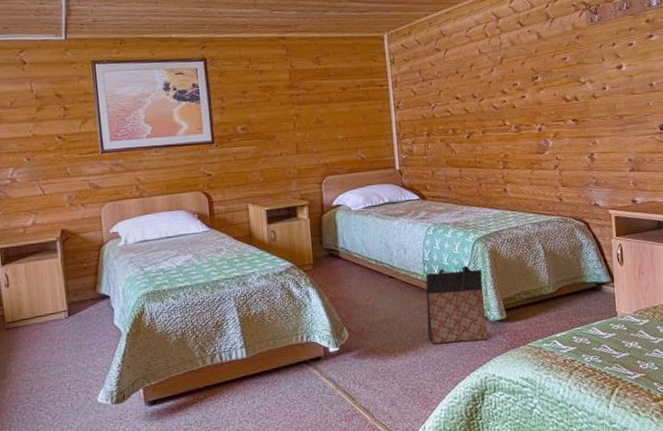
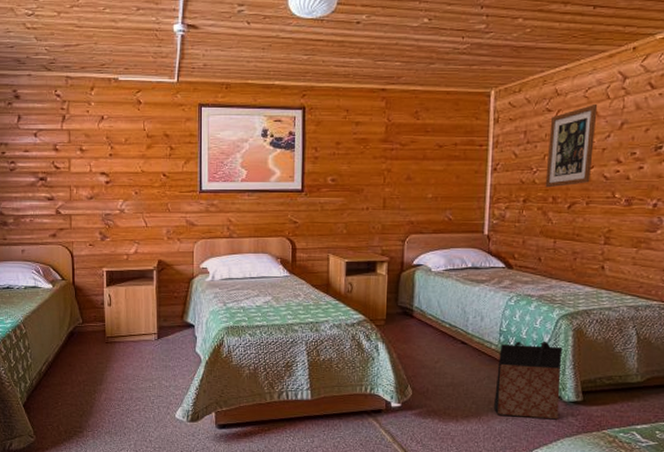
wall art: none [440,42,483,121] -> present [545,103,598,188]

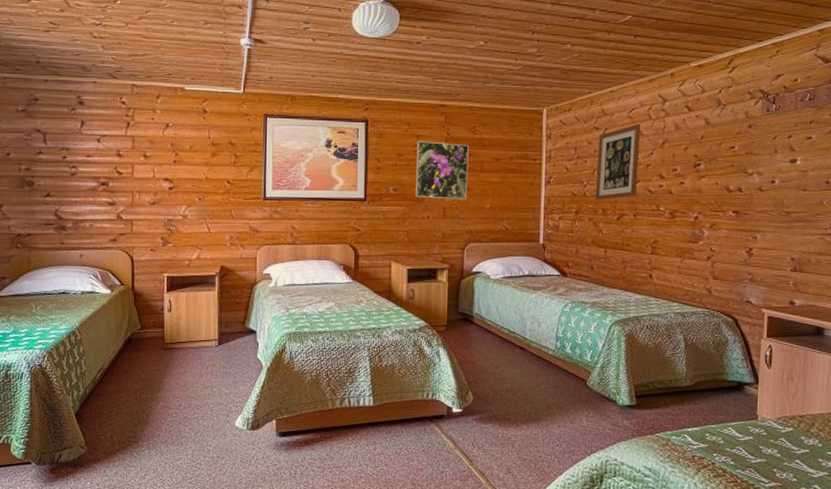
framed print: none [353,128,411,190] -> present [415,141,469,200]
bag: present [494,341,563,420] -> none [552,346,616,424]

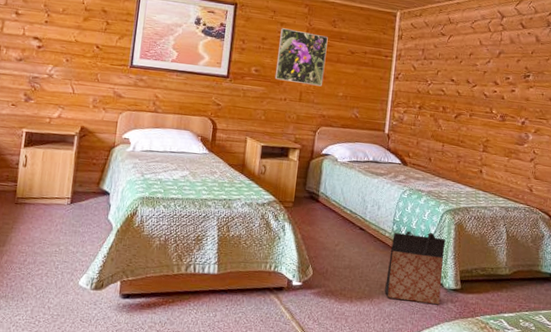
bag: none [552,346,616,424] -> present [385,231,446,305]
wall art: present [595,123,641,201] -> none [437,34,481,99]

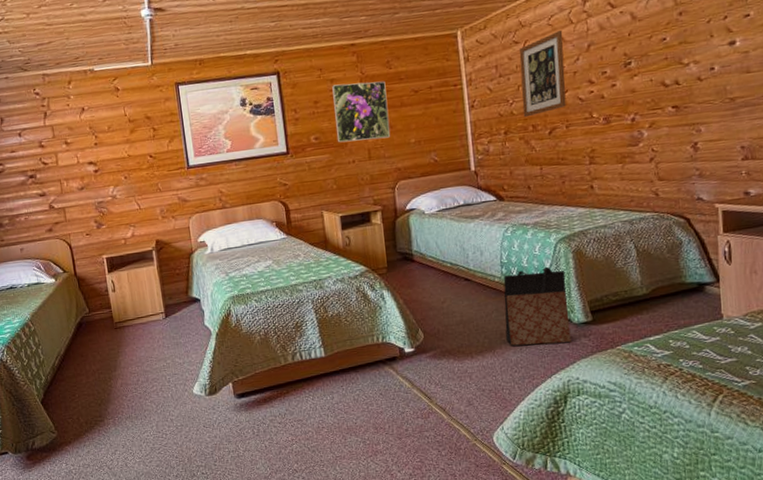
wall art: none [437,34,481,99] -> present [519,29,566,118]

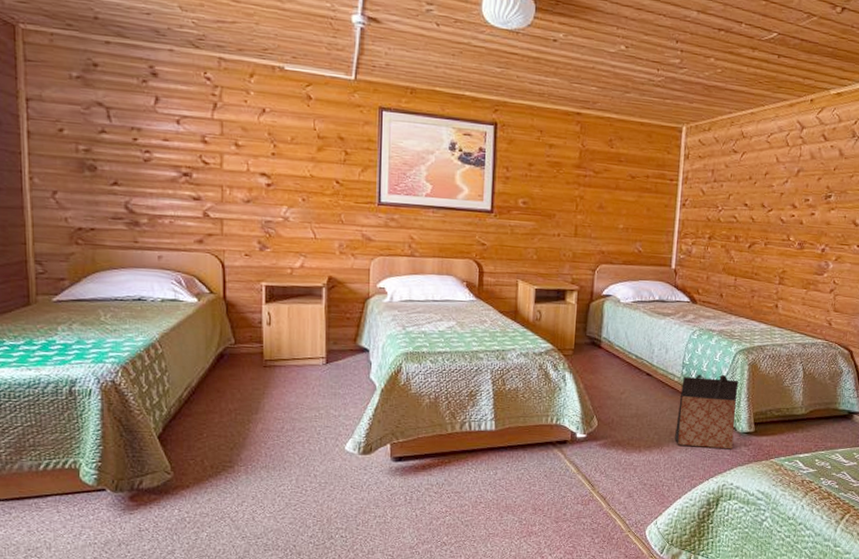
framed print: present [332,81,391,143] -> none [545,151,605,218]
wall art: present [519,29,566,118] -> none [729,149,778,227]

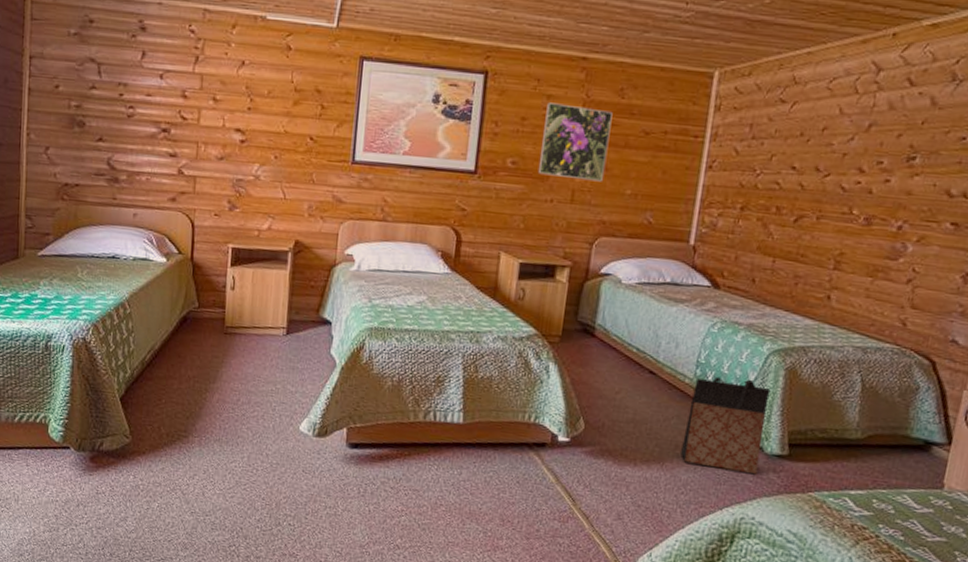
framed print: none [545,151,605,218] -> present [537,102,613,182]

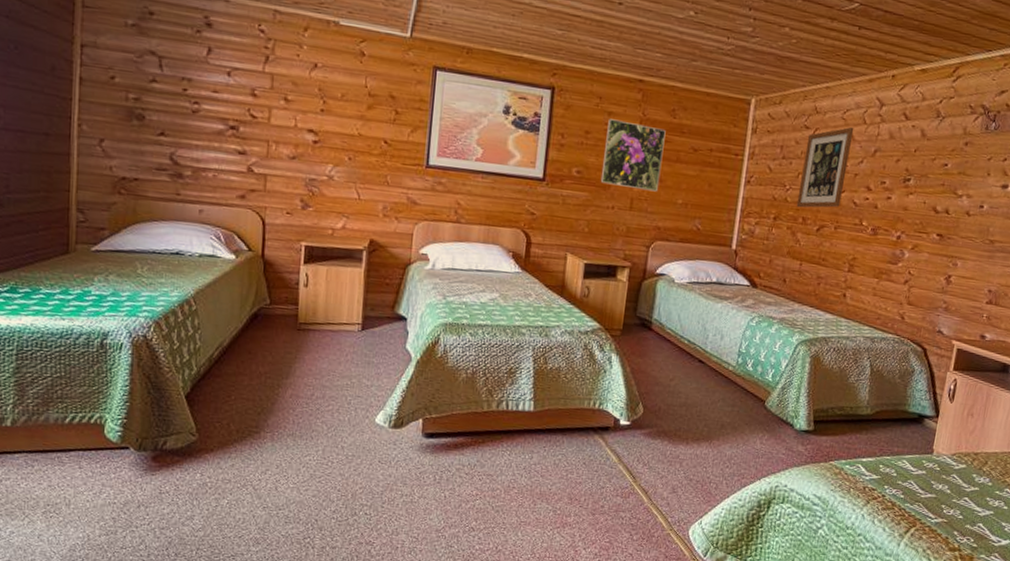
bag: present [681,376,771,475] -> none [726,364,799,448]
wall art: none [769,97,843,196] -> present [796,126,854,208]

